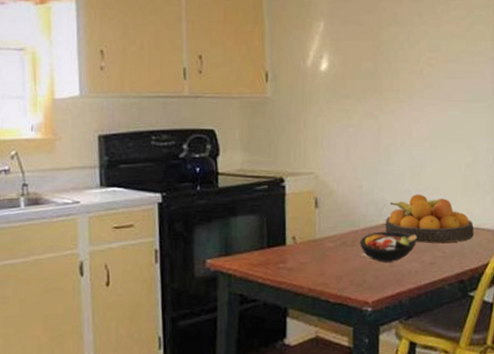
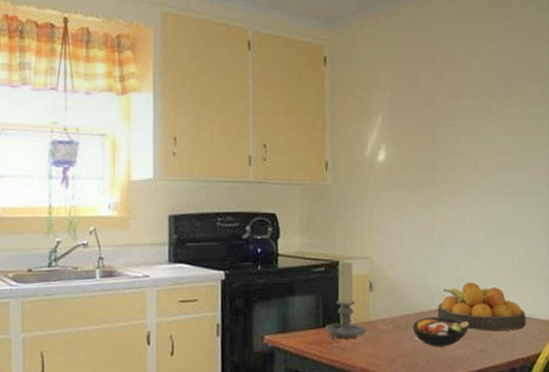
candle holder: none [269,176,313,260] -> present [324,260,367,339]

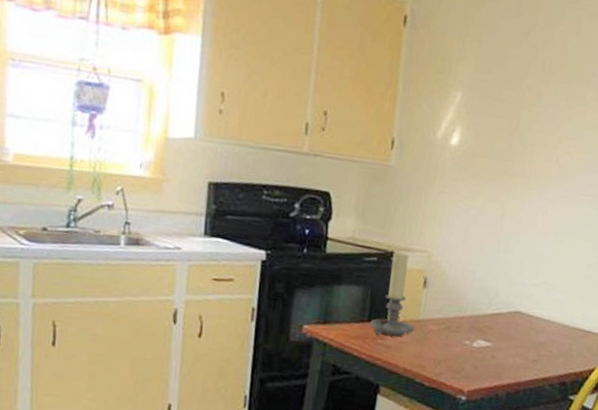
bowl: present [412,316,470,347] -> none [463,320,525,354]
fruit bowl: present [438,282,526,332] -> none [492,288,586,343]

